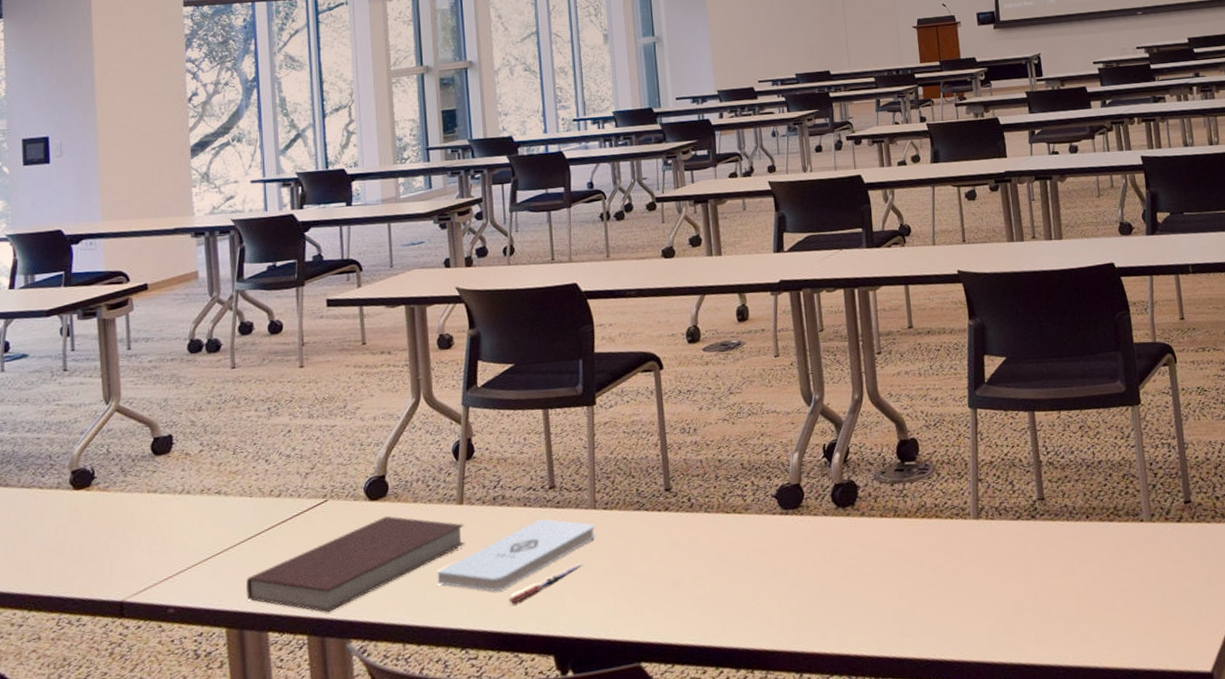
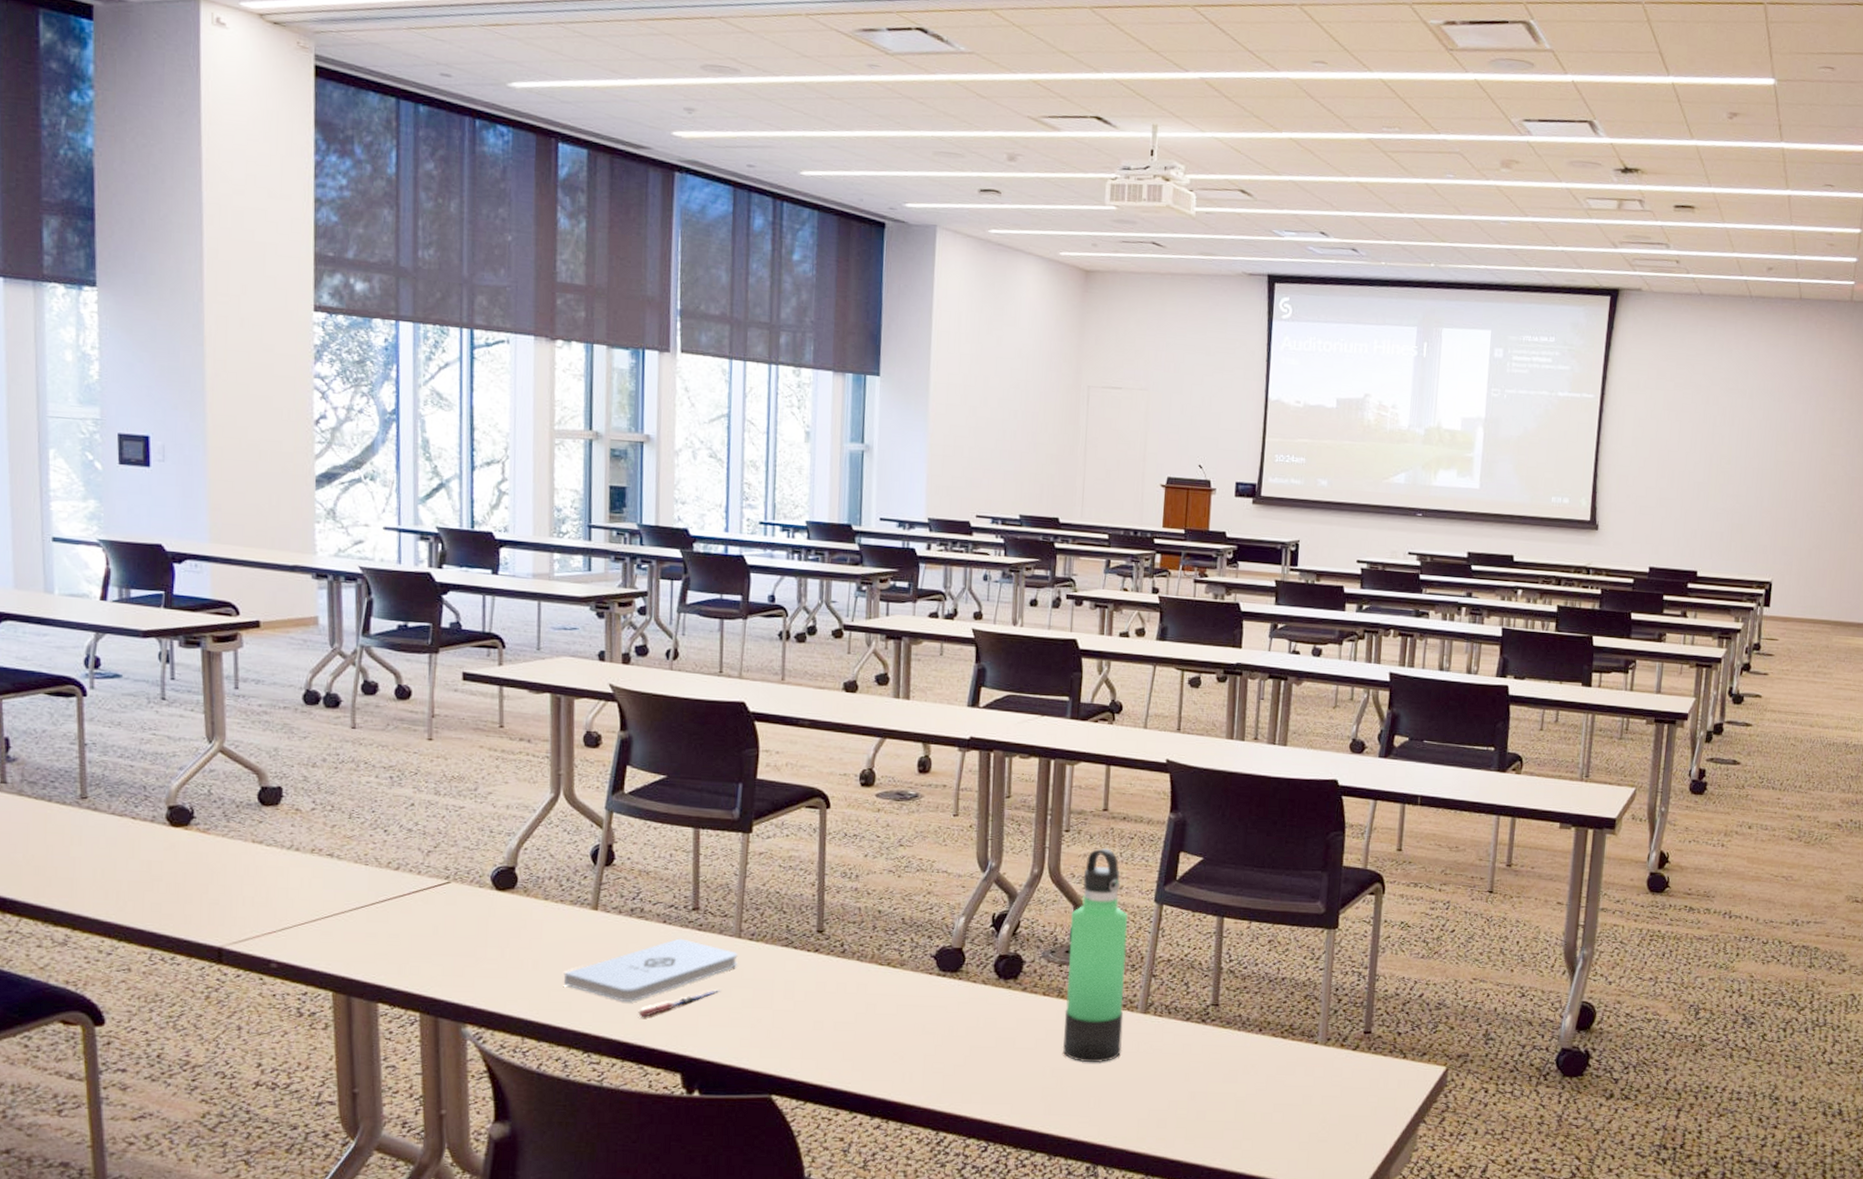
notebook: present [246,515,466,613] -> none [356,908,597,994]
thermos bottle: none [895,363,962,579] -> present [1062,847,1128,1063]

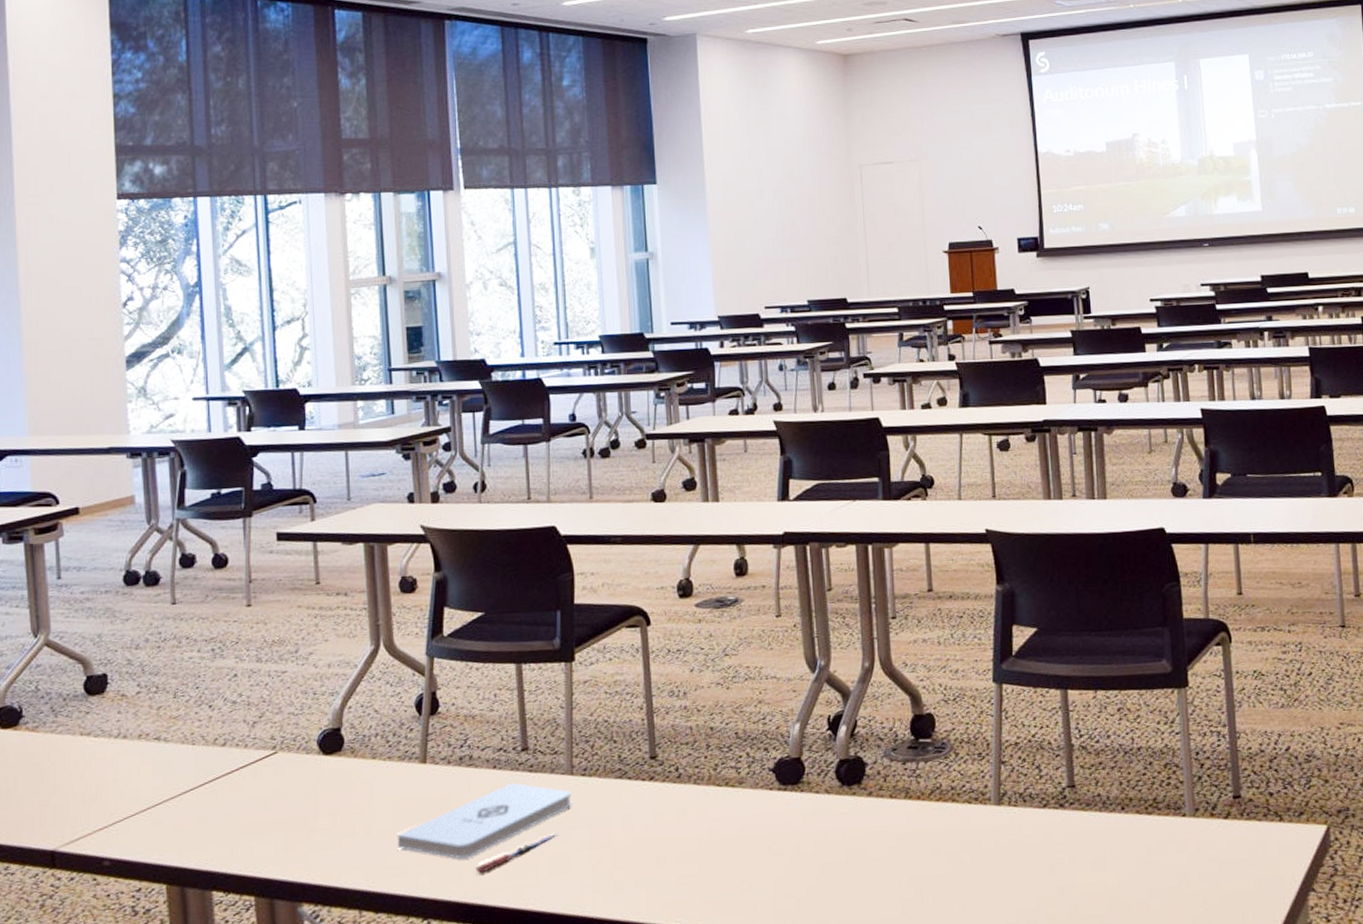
thermos bottle: present [1062,847,1128,1063] -> none [908,630,980,868]

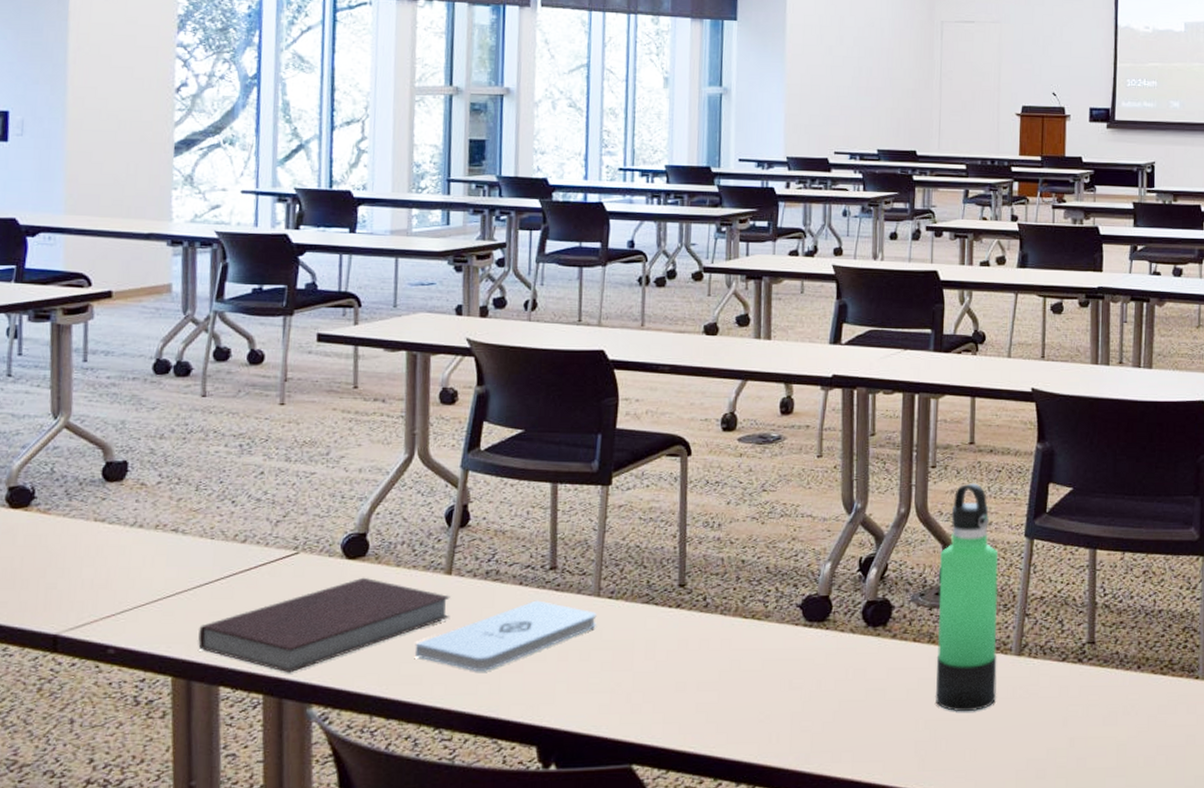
notebook: none [188,771,429,874] -> present [198,577,450,673]
pen: present [475,832,558,873] -> none [492,652,580,687]
thermos bottle: none [908,630,980,868] -> present [935,482,999,712]

